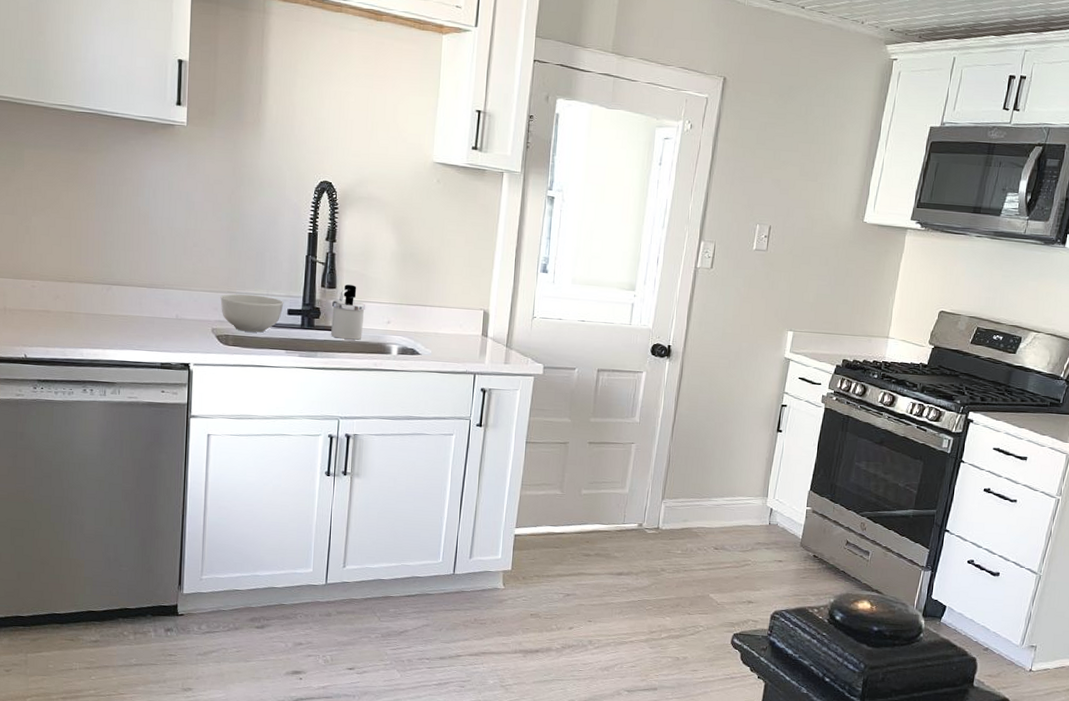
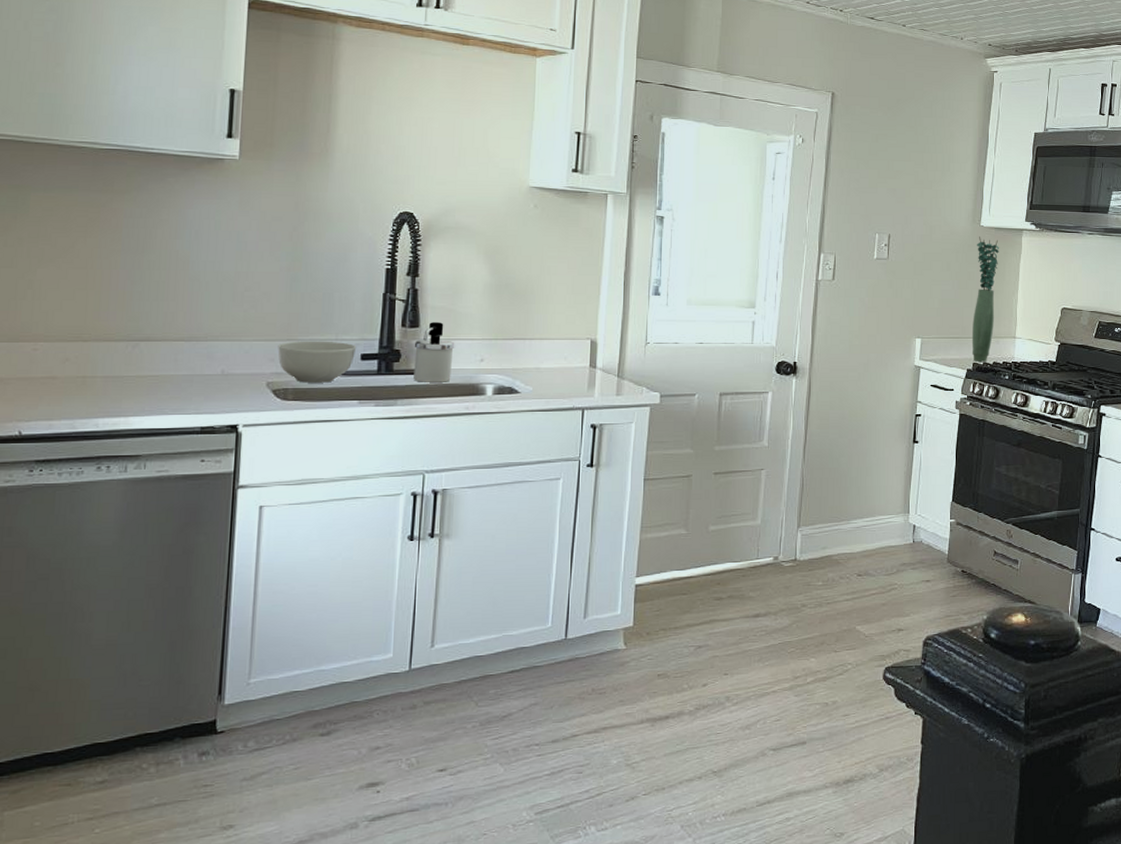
vase: none [842,233,881,360] -> present [971,237,999,363]

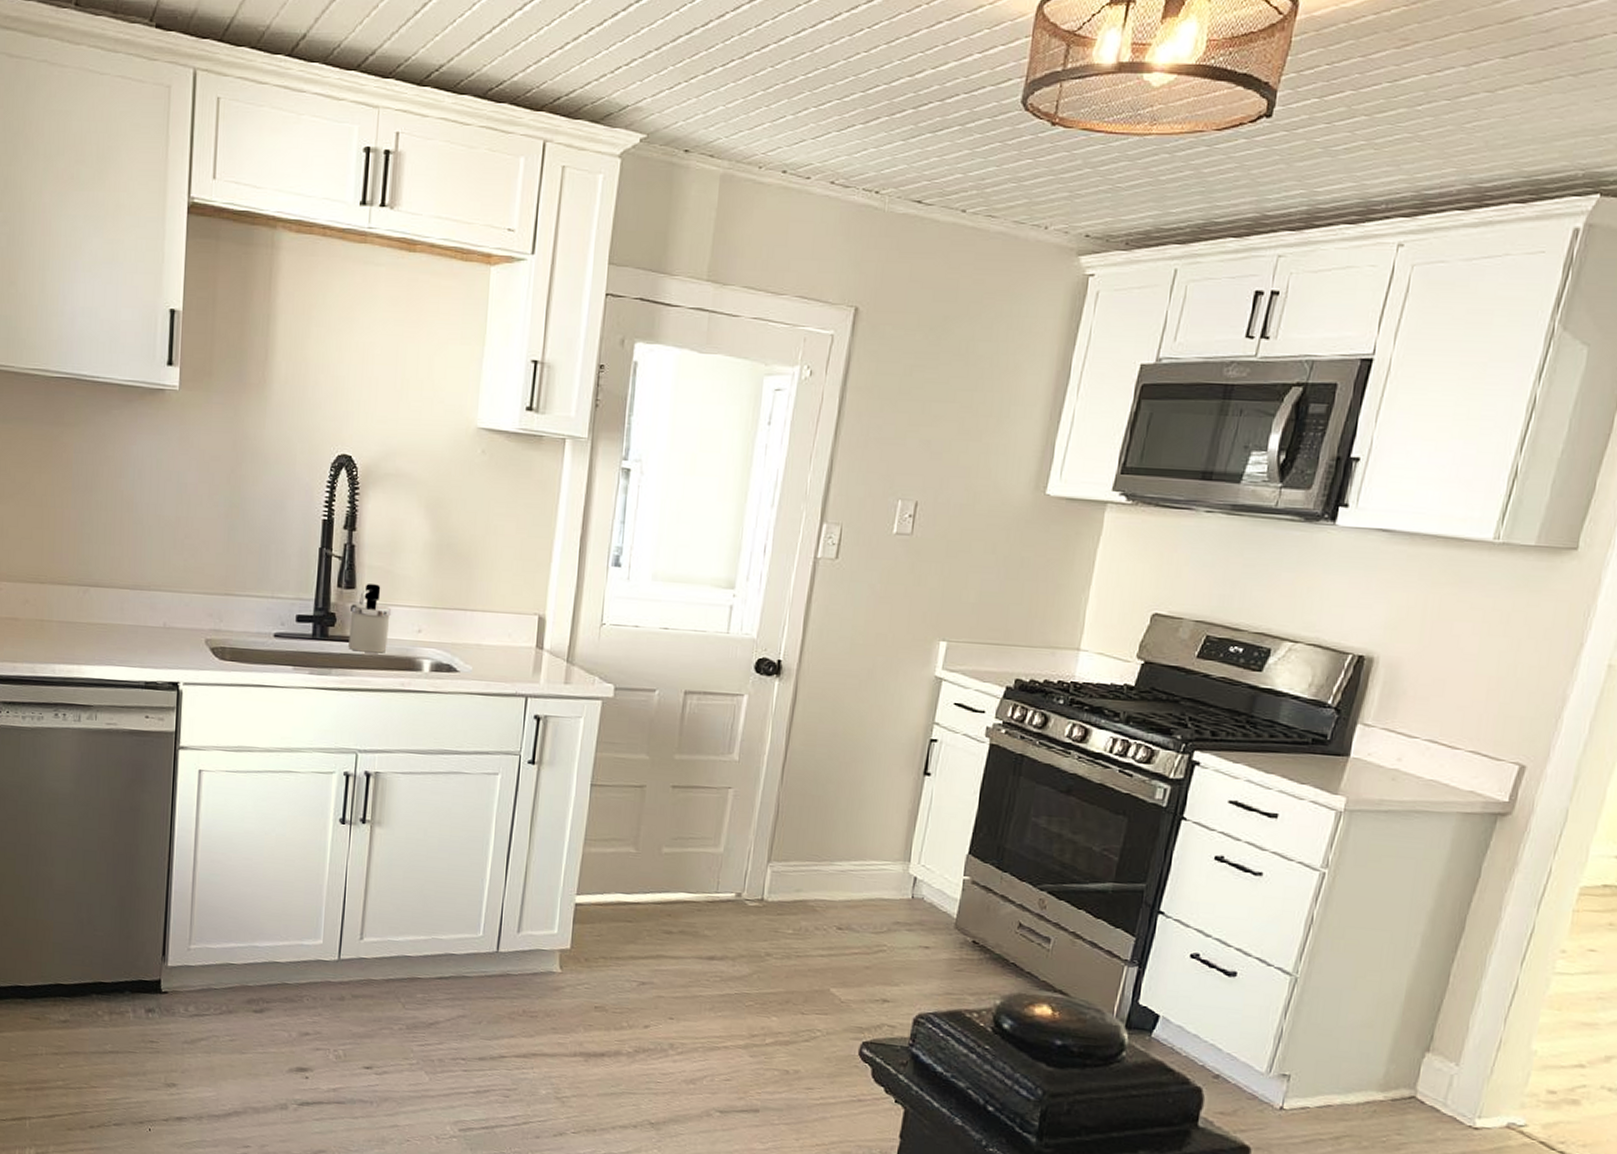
bowl: present [278,341,357,383] -> none [216,596,292,644]
vase: present [971,237,999,363] -> none [1014,509,1070,680]

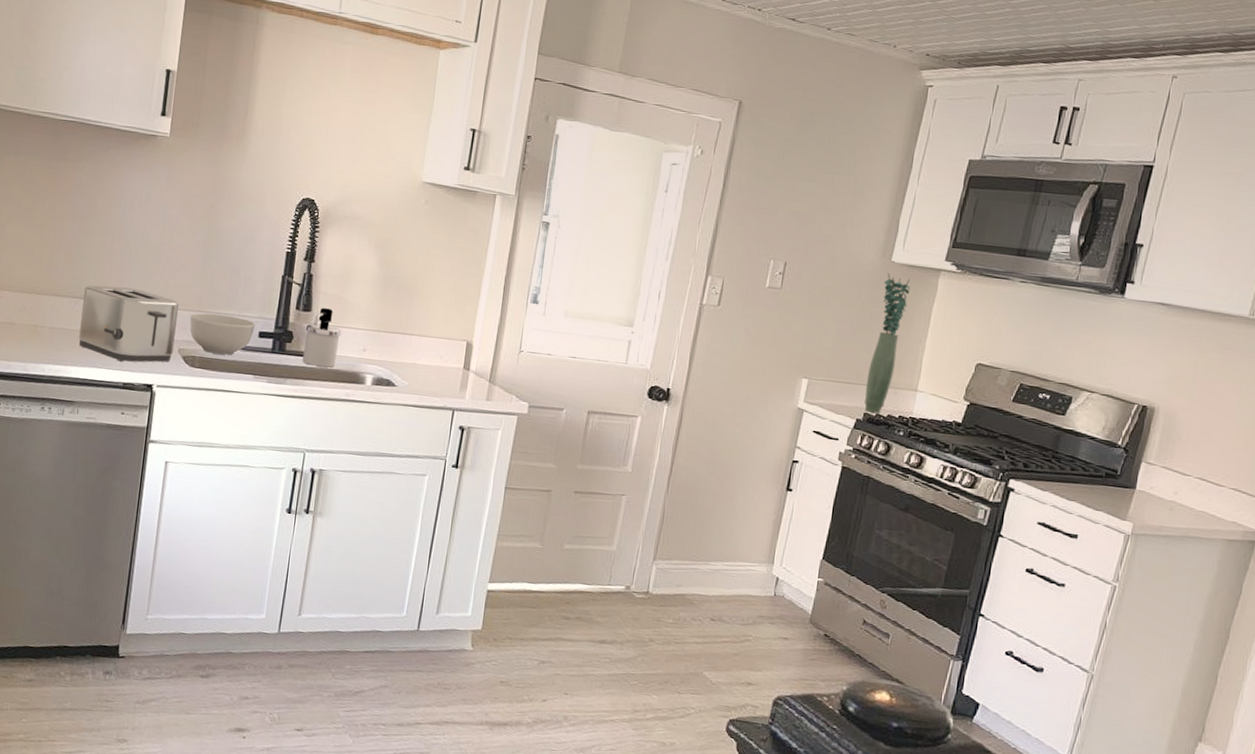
toaster: none [91,570,203,657] -> present [79,285,180,363]
bowl: none [216,596,292,644] -> present [189,313,256,355]
vase: none [1014,509,1070,680] -> present [863,273,910,414]

